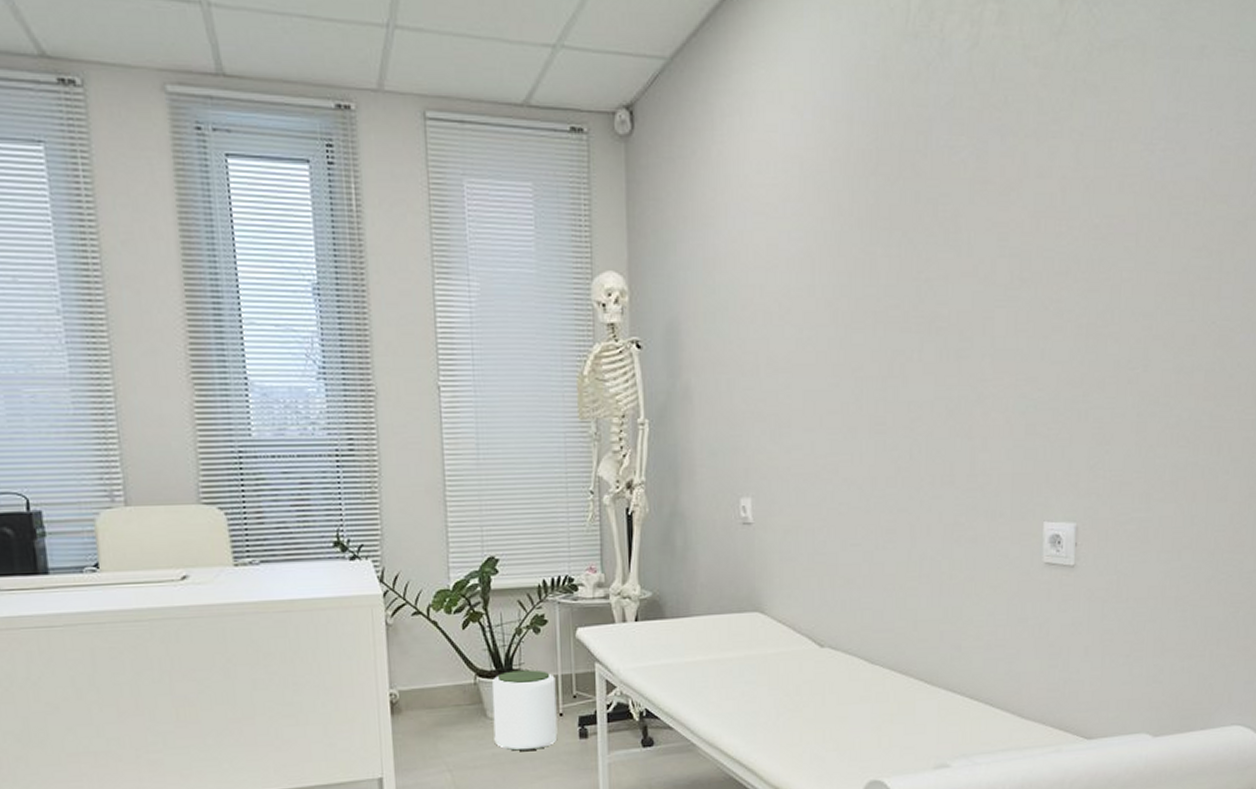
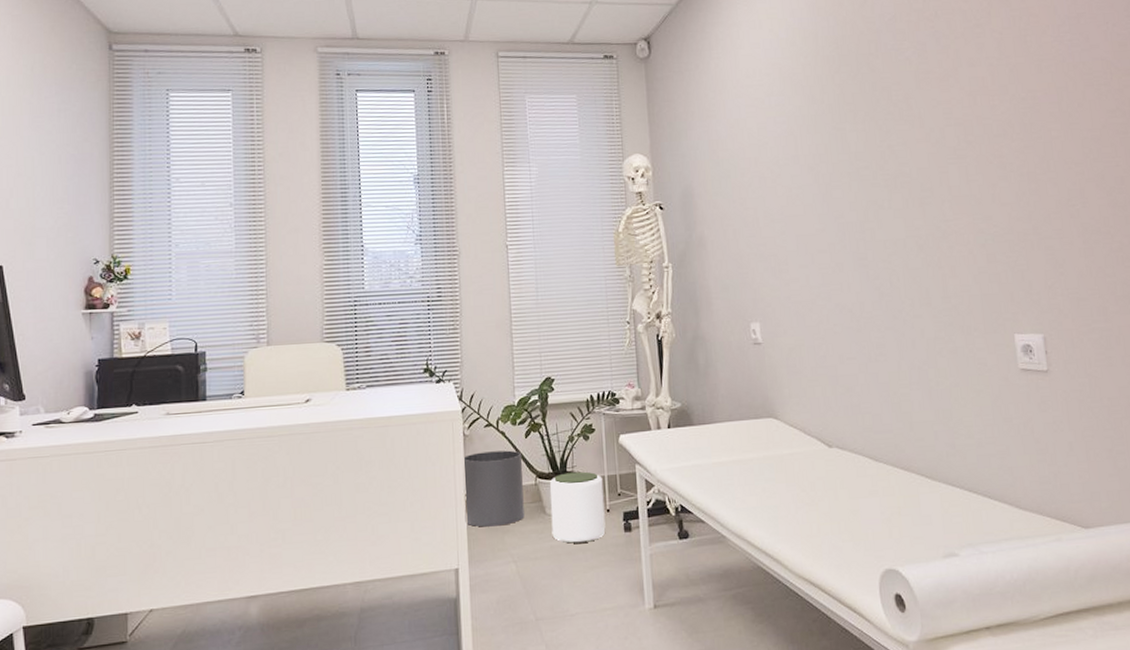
waste bin: none [385,643,462,732] -> present [462,450,525,527]

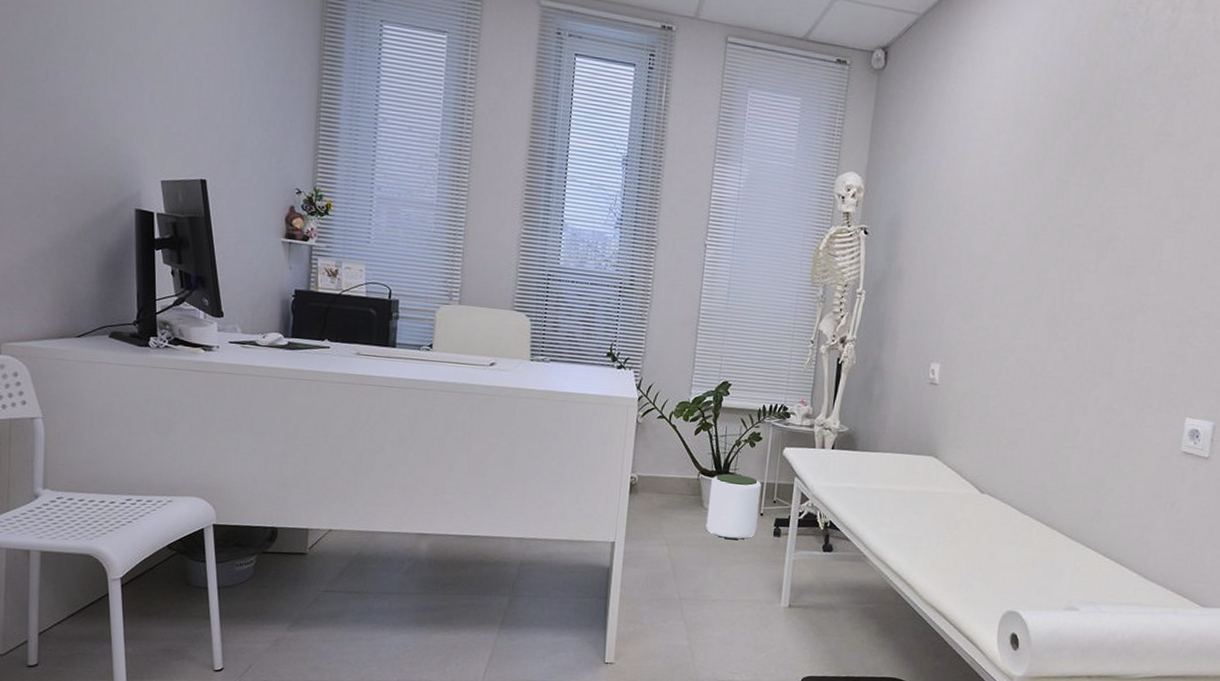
waste bin: present [462,450,525,527] -> none [627,440,690,511]

